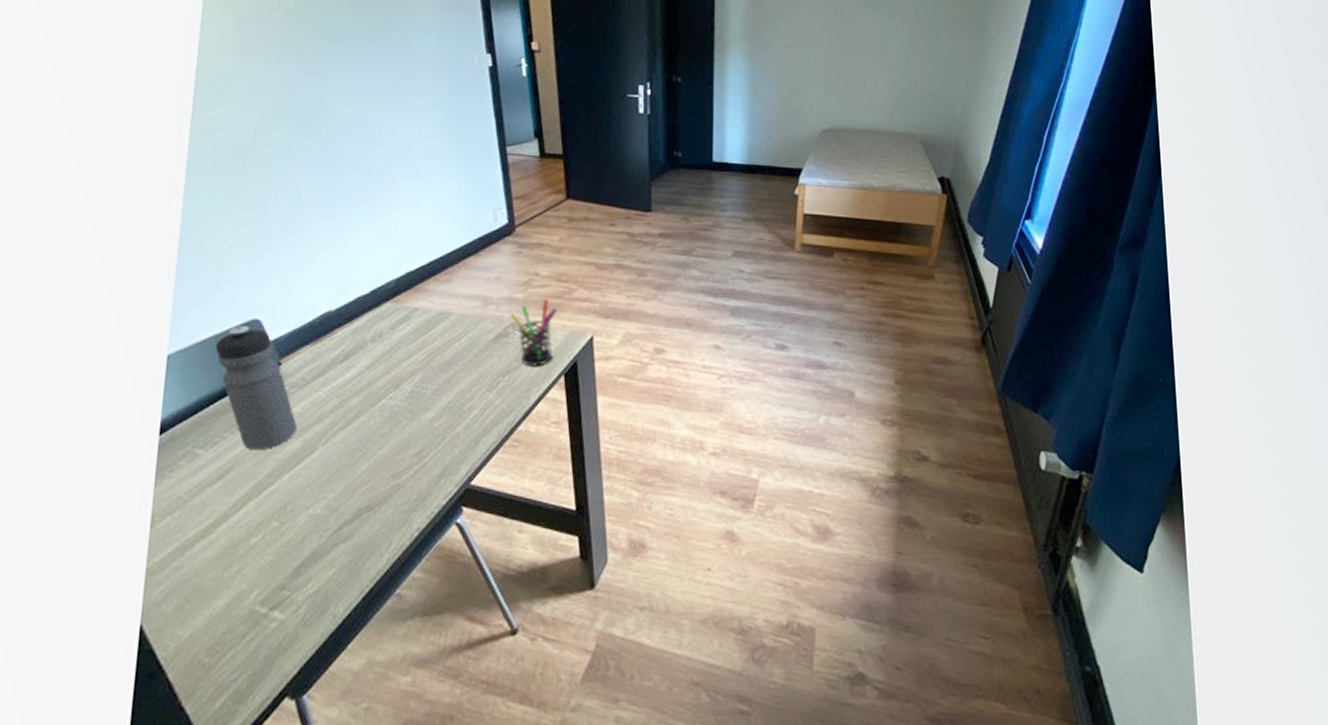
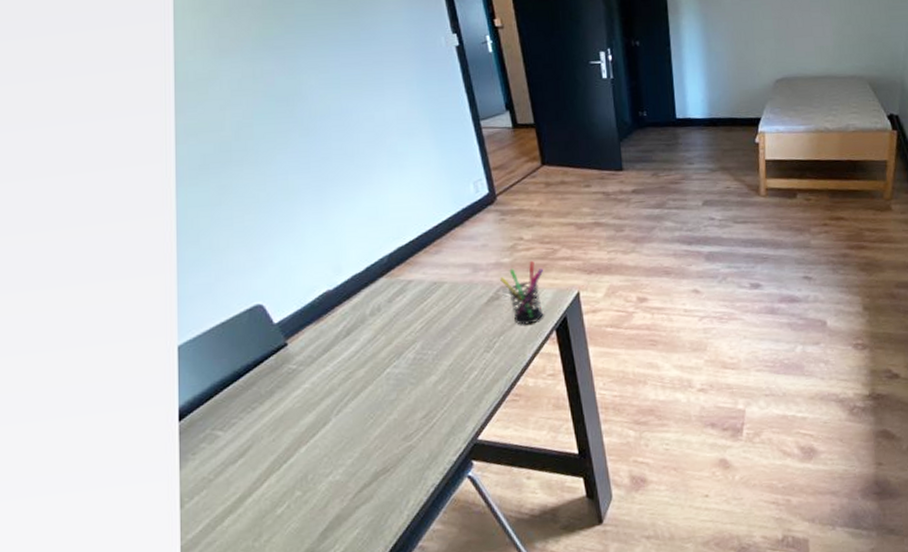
water bottle: present [215,325,297,449] -> none [223,311,309,427]

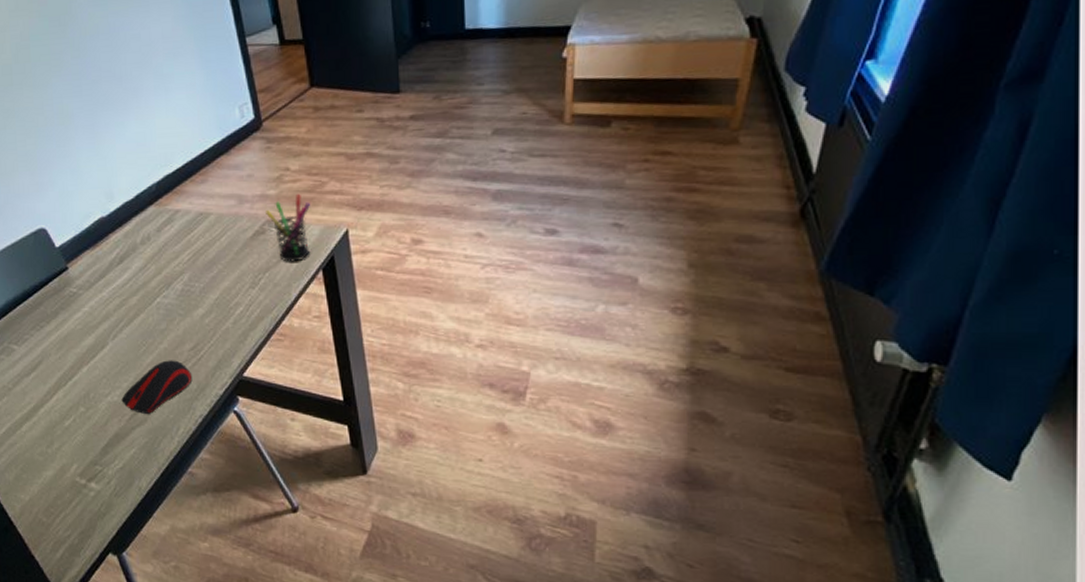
computer mouse: none [344,430,423,491] -> present [121,360,191,414]

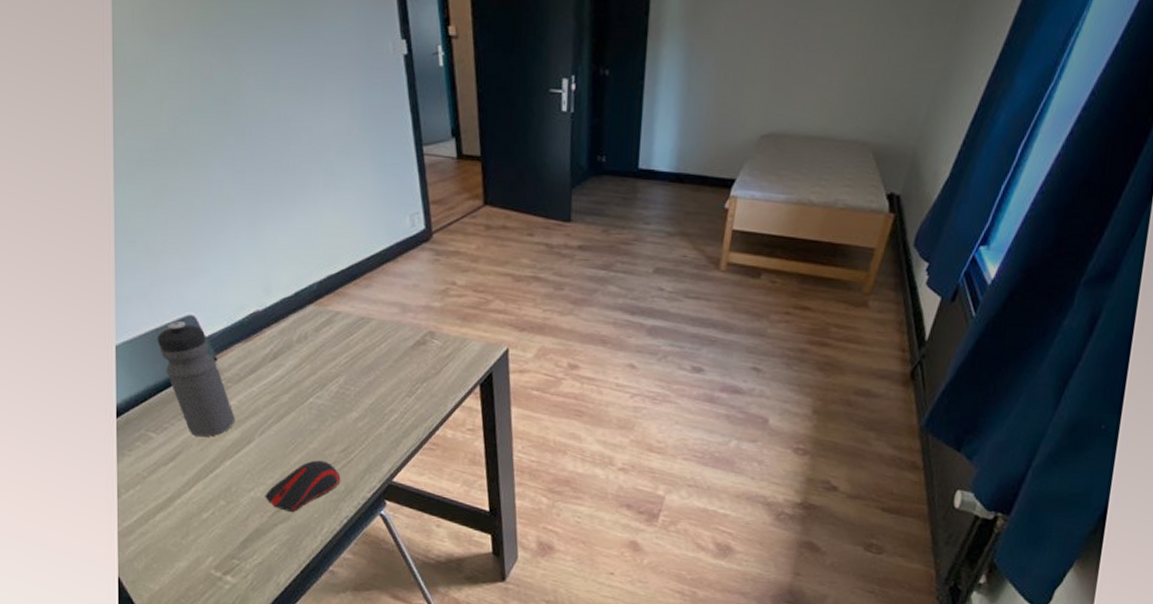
water bottle: none [13,234,89,345] -> present [157,320,235,437]
pen holder: present [264,193,310,262] -> none [427,308,473,375]

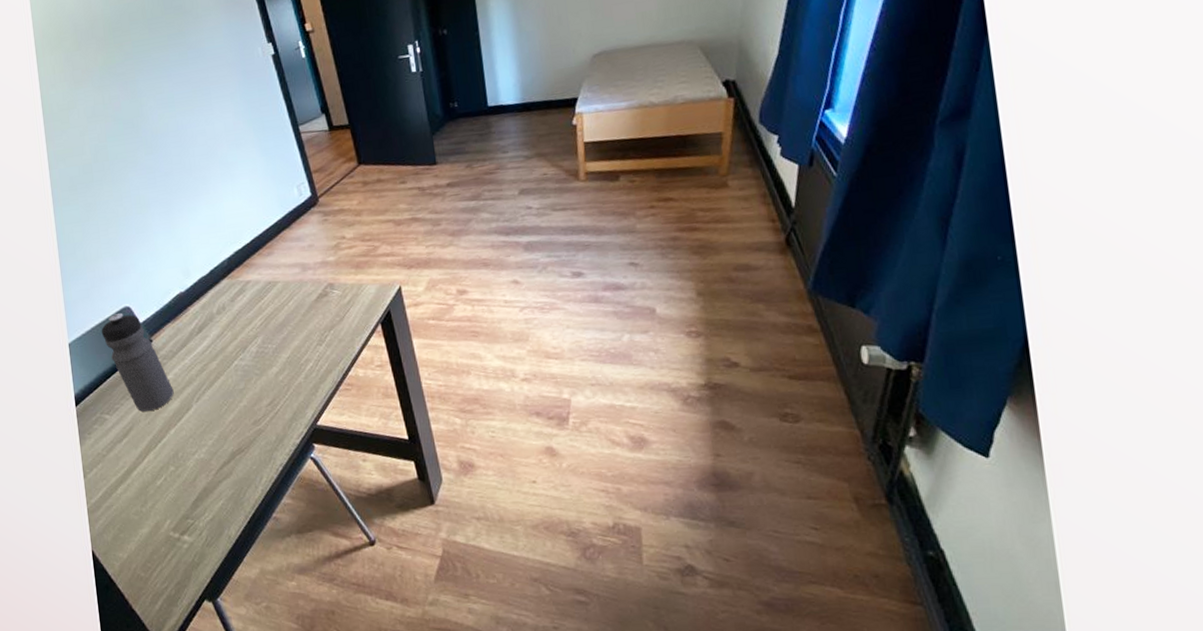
computer mouse: present [265,460,340,512] -> none [207,416,271,468]

